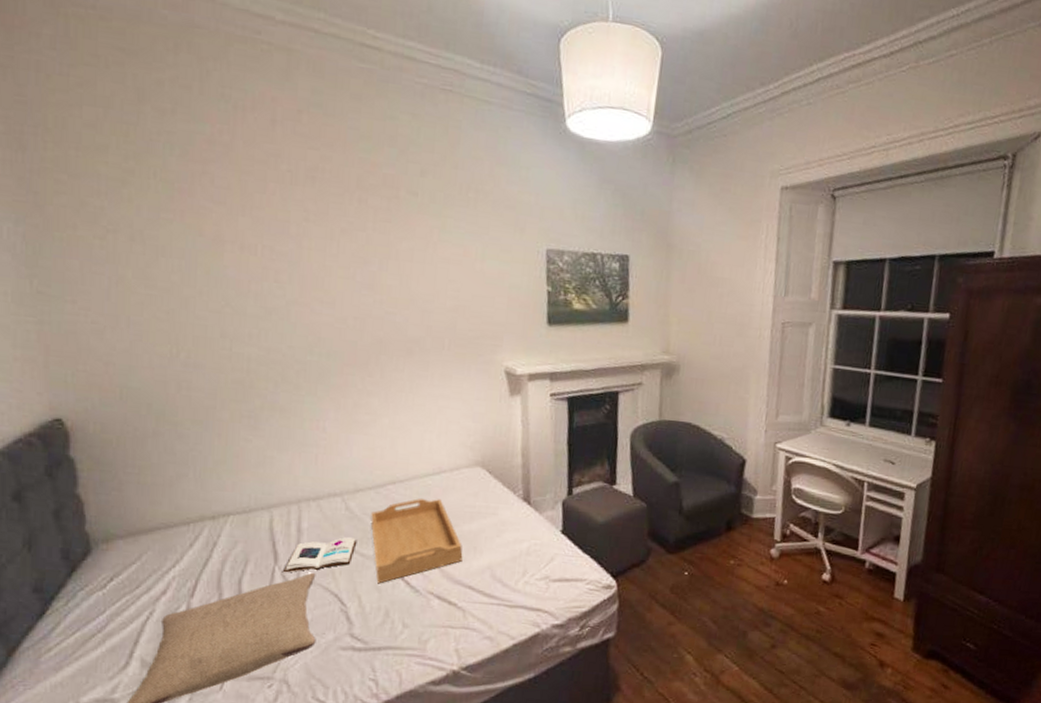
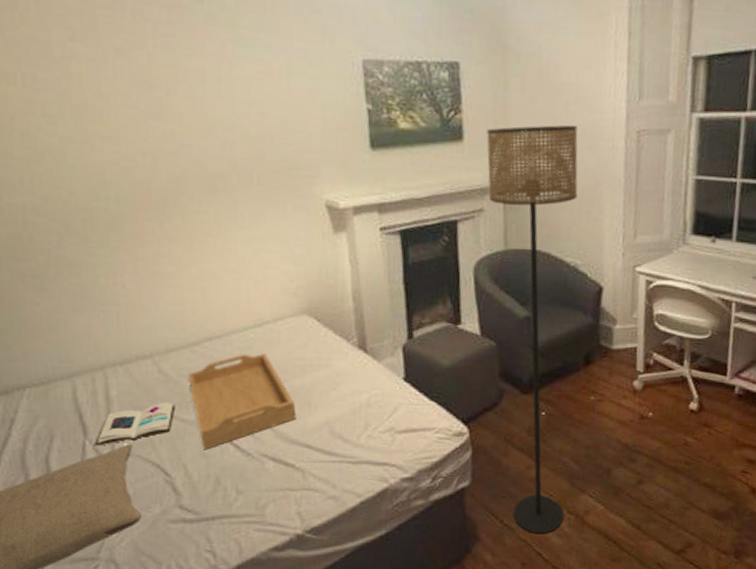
floor lamp: none [648,313,729,690] -> present [486,124,578,535]

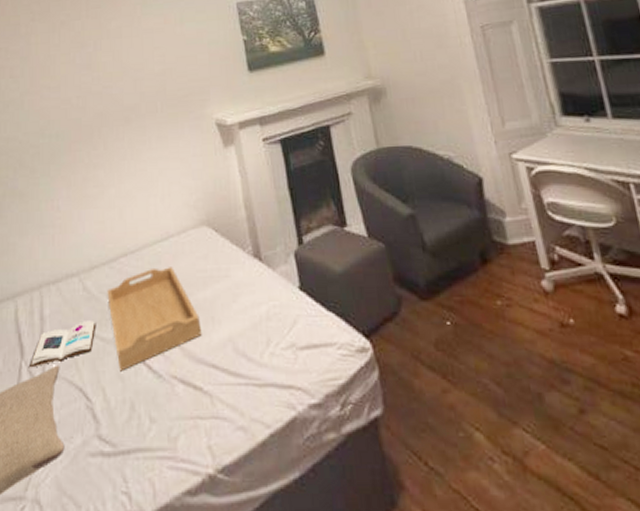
floor lamp: present [486,124,578,535] -> none [344,28,500,484]

